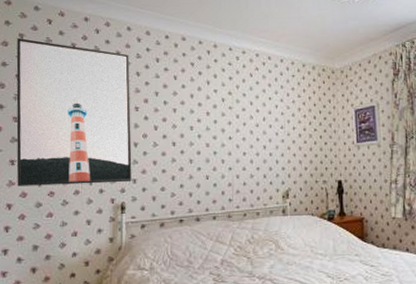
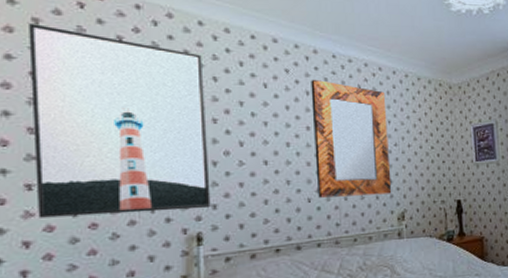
home mirror: none [211,71,278,175] -> present [311,80,392,198]

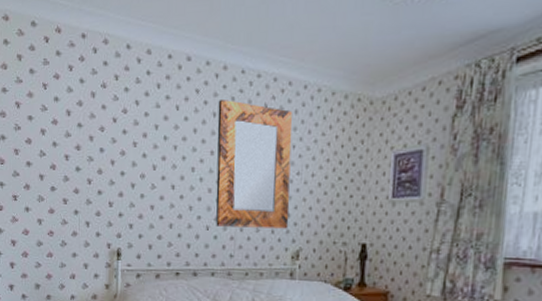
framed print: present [29,24,211,218] -> none [15,60,129,227]

